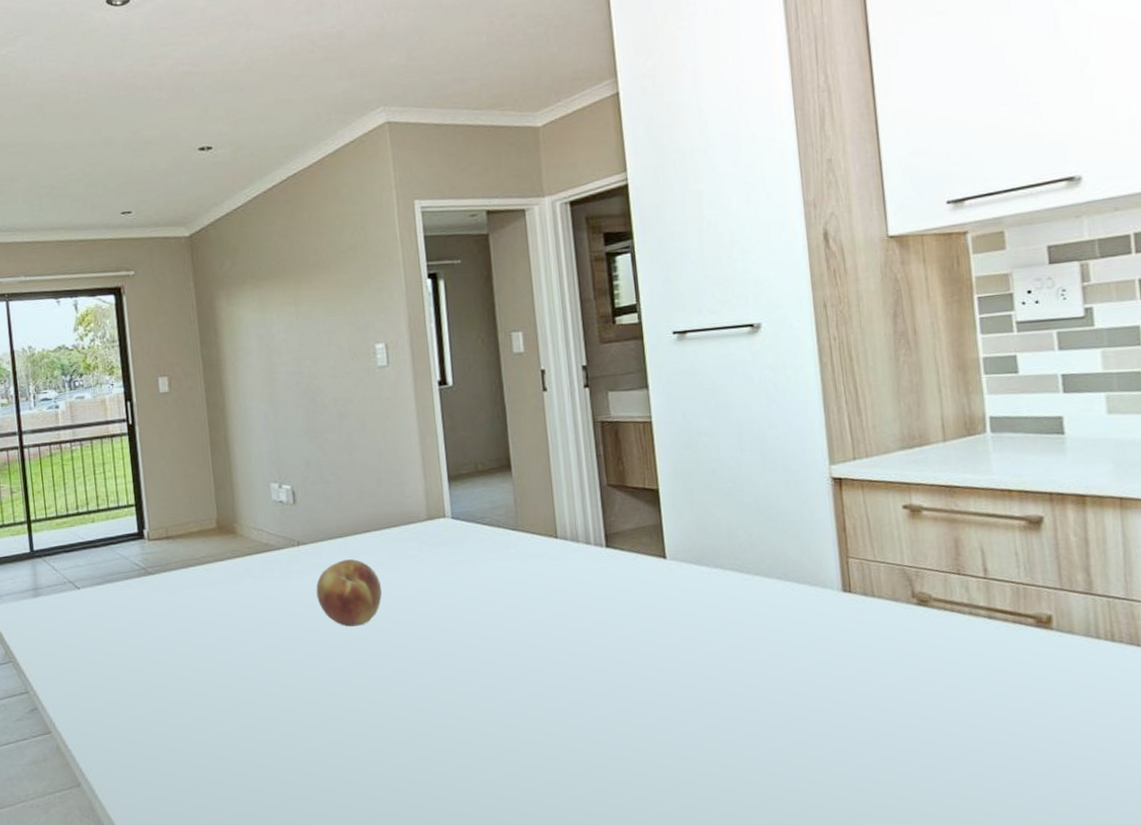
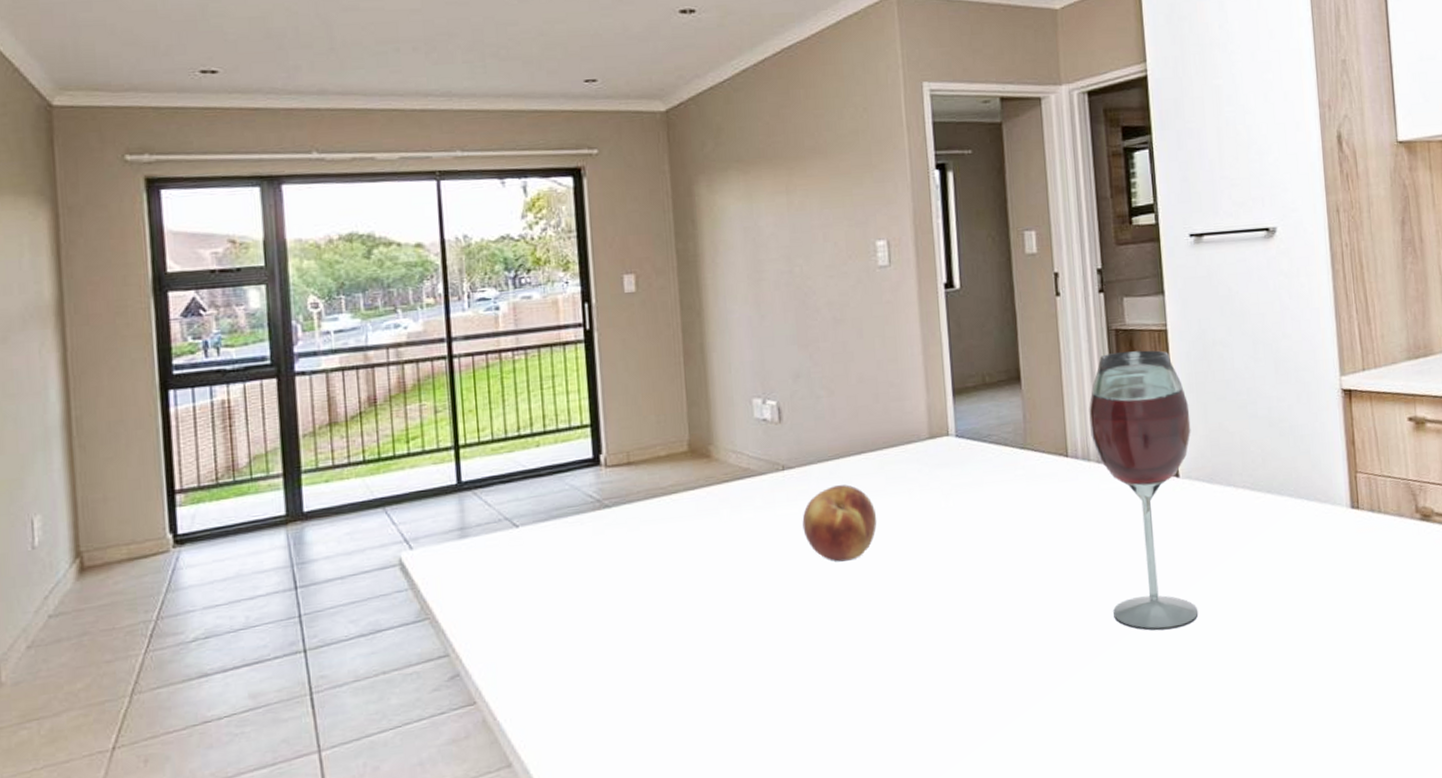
wineglass: none [576,440,687,700] -> present [1089,350,1198,631]

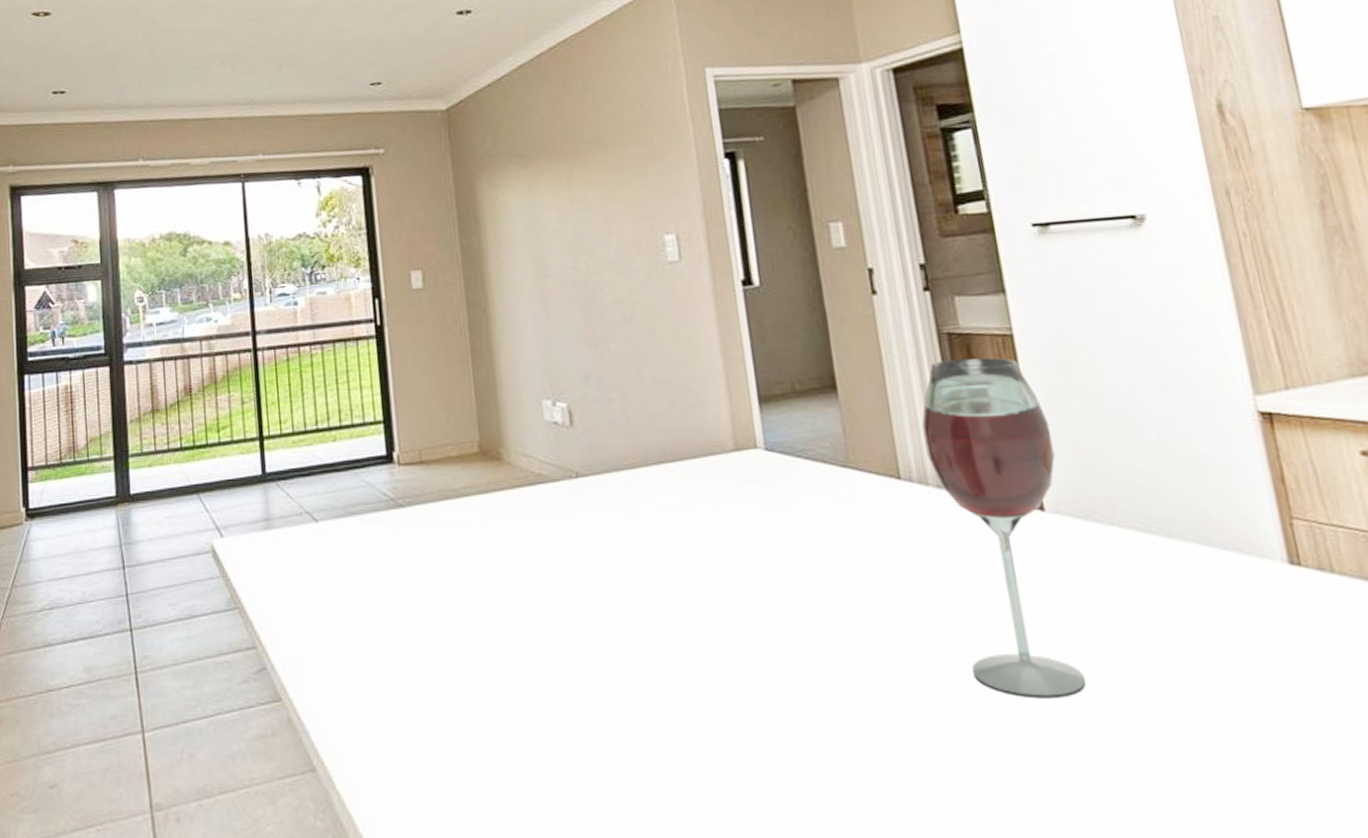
fruit: present [802,484,877,562] -> none [599,497,682,583]

